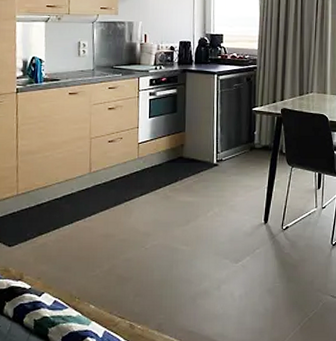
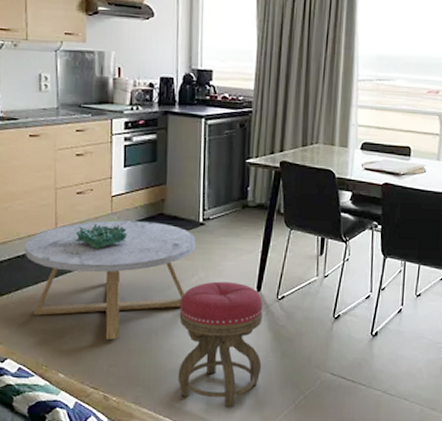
coffee table: none [62,164,211,271] -> present [25,220,196,339]
decorative bowl: none [107,168,152,191] -> present [76,224,128,250]
stool: none [196,215,270,332] -> present [178,281,263,408]

